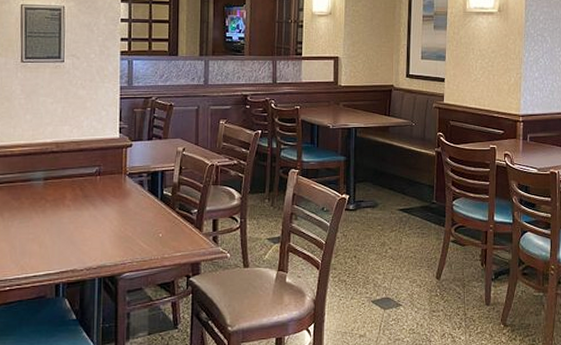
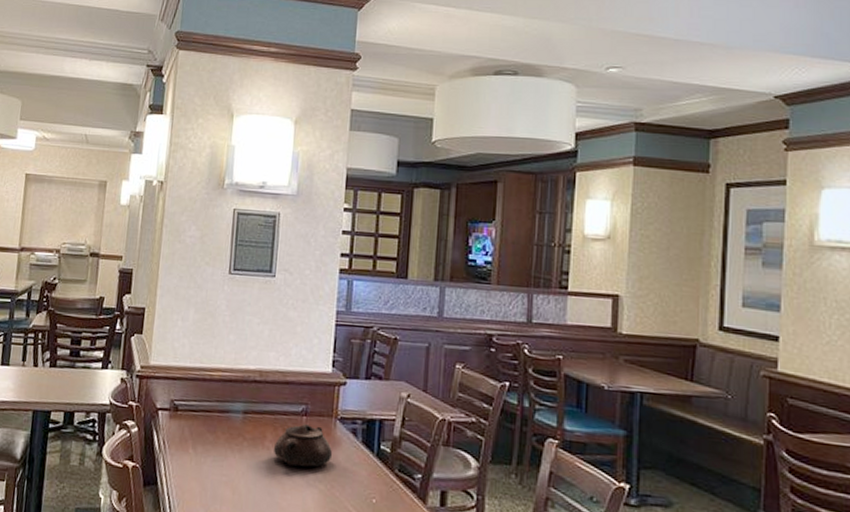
teapot: none [74,182,123,218] -> present [274,424,332,467]

